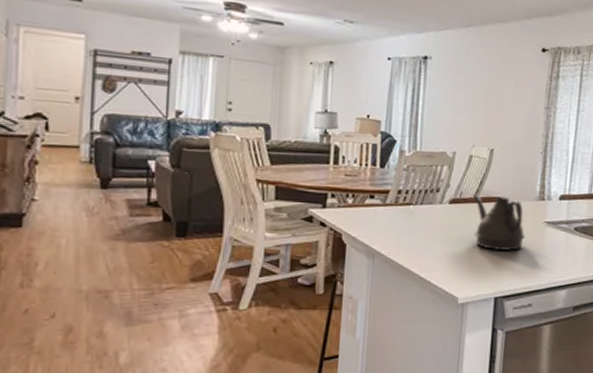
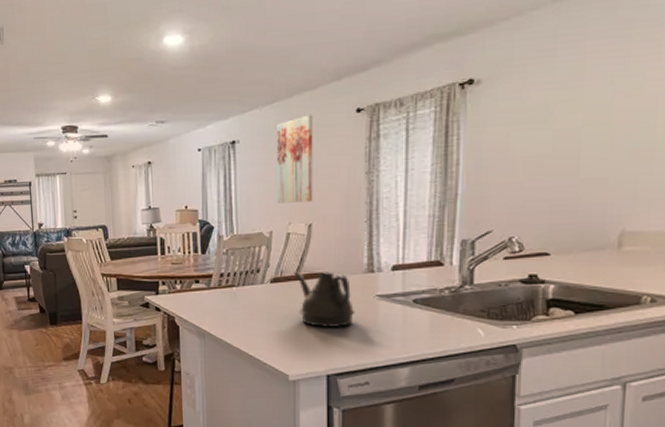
wall art: none [463,45,504,128] -> present [276,114,313,203]

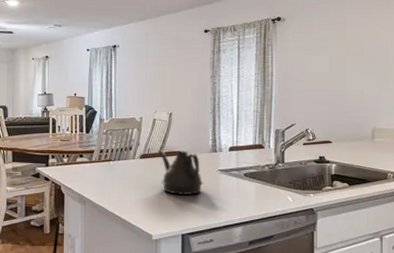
wall art: present [276,114,313,203] -> none [146,31,174,96]

